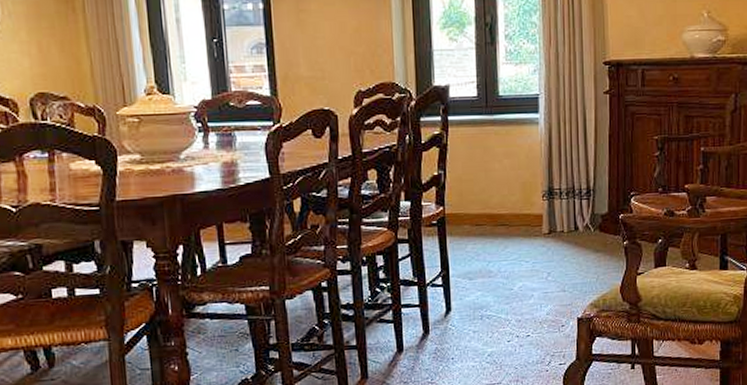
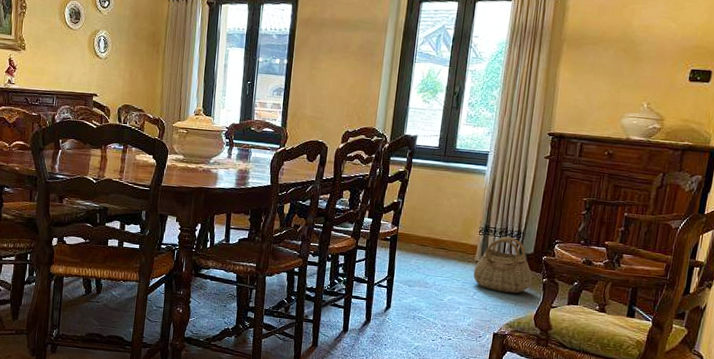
basket: none [543,197,611,267] -> present [473,236,532,294]

